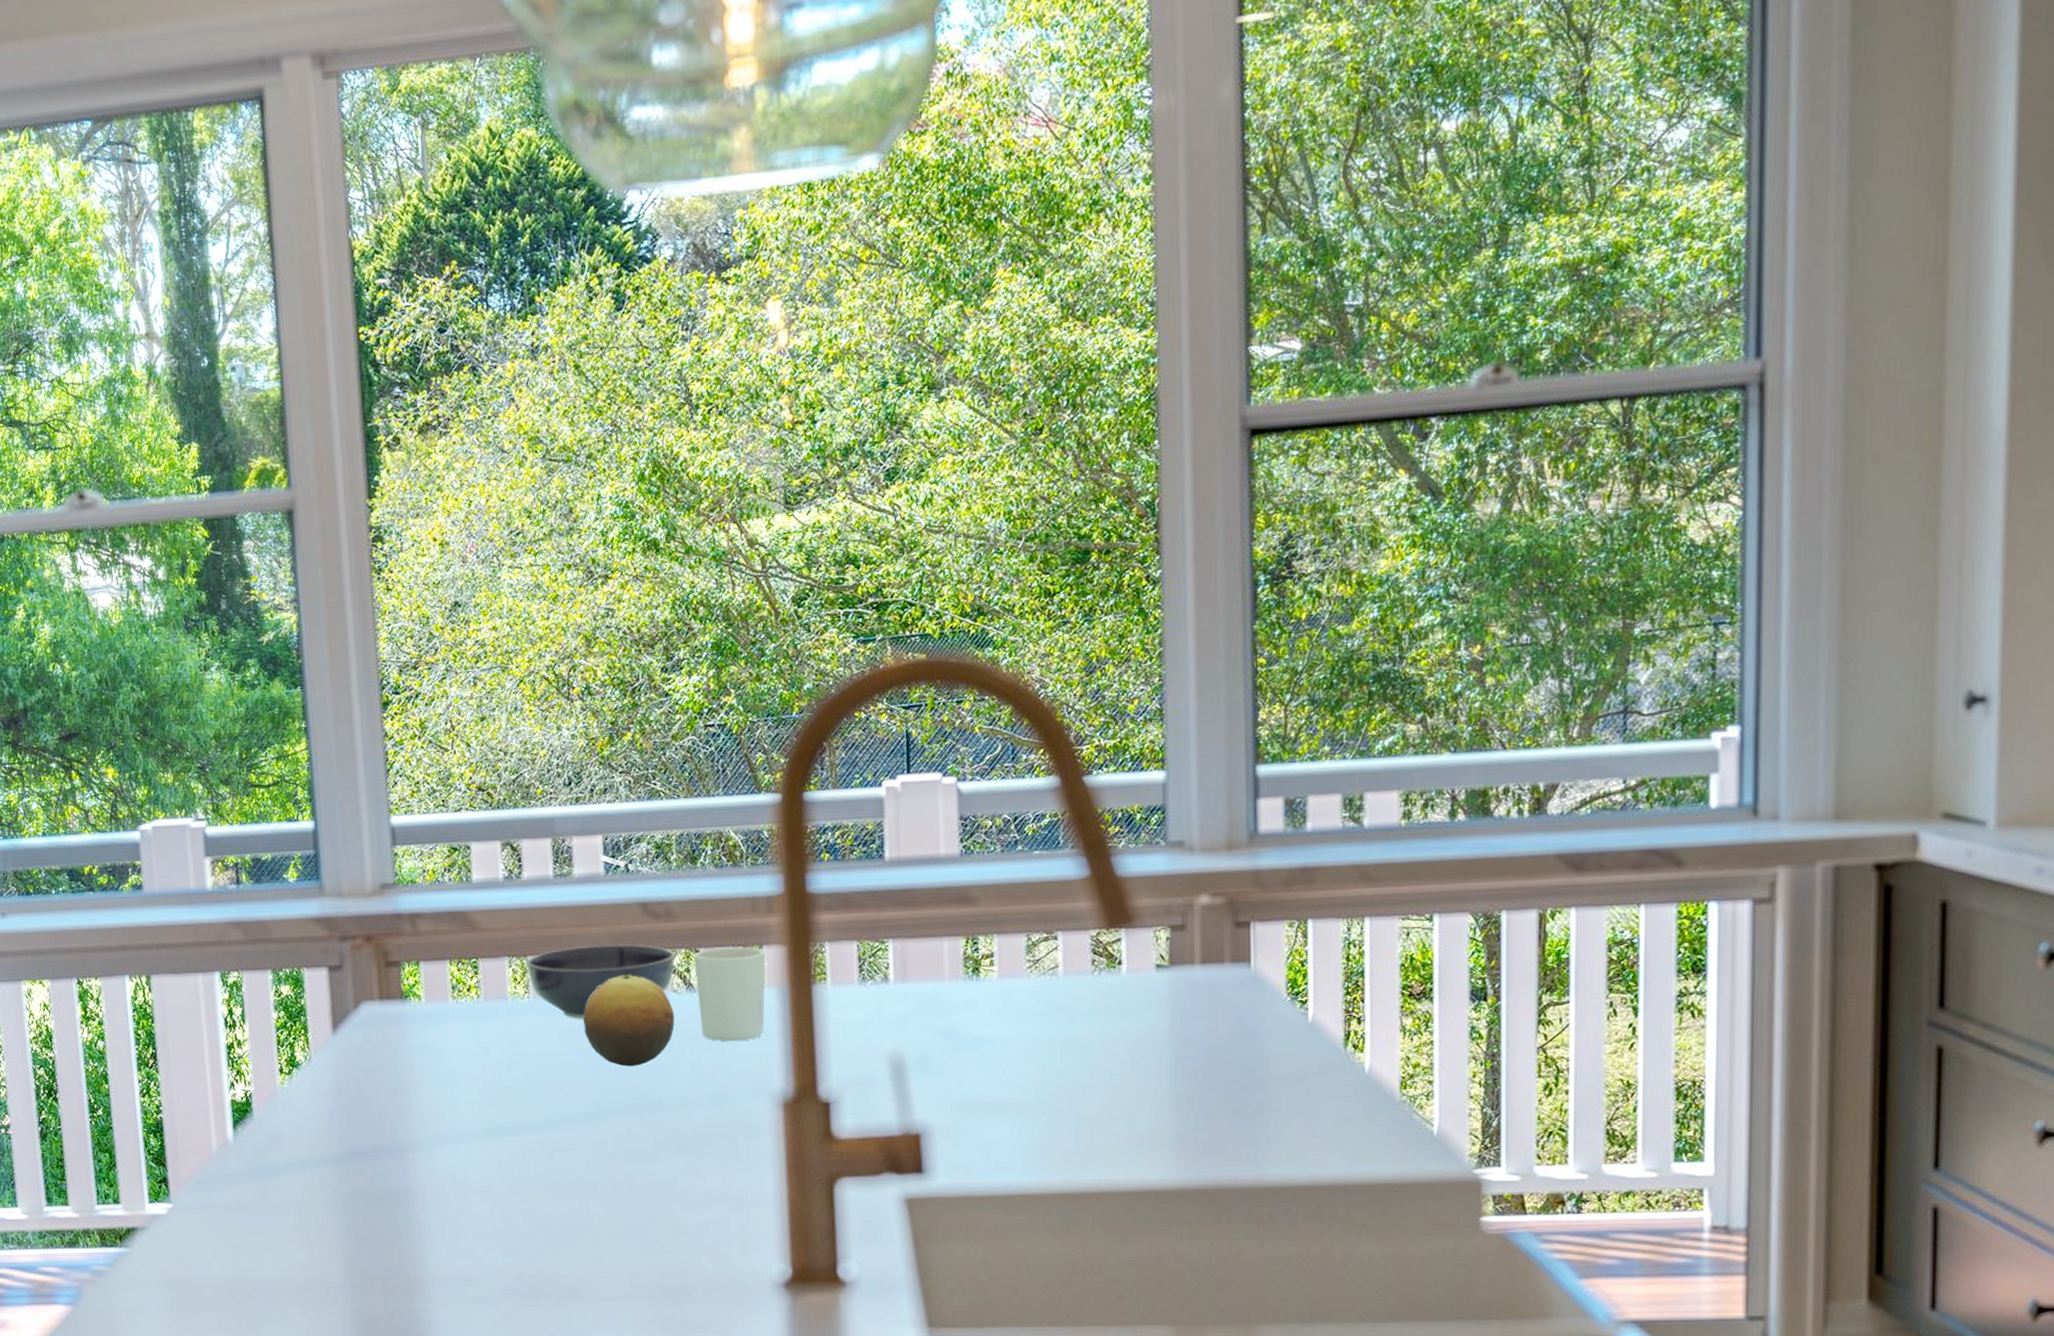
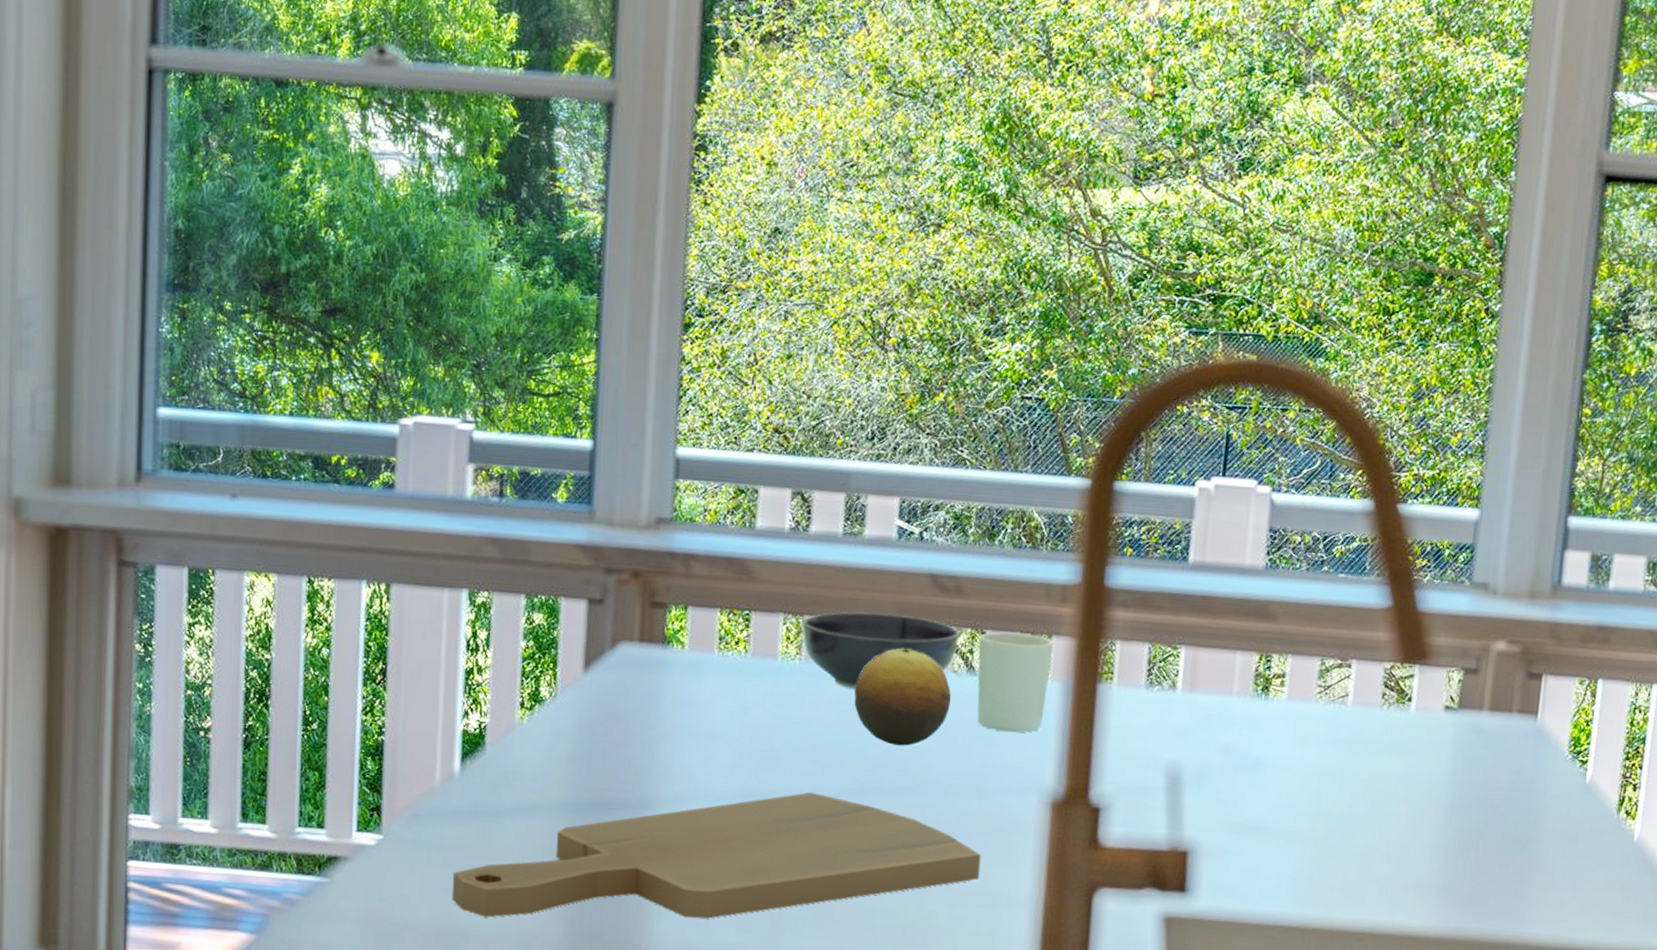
cutting board: none [239,1119,723,1268] -> present [452,792,981,919]

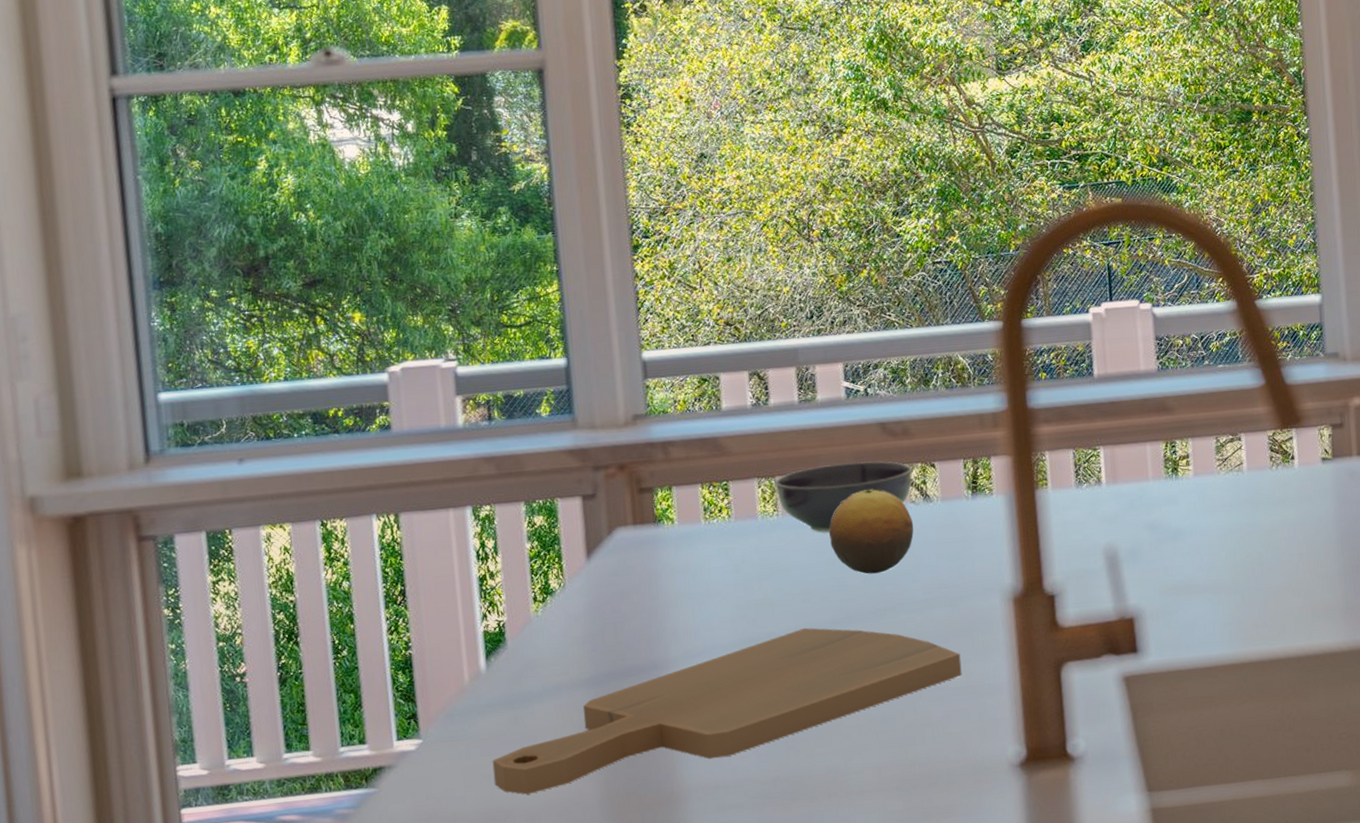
mug: present [977,631,1054,733] -> none [929,458,995,546]

